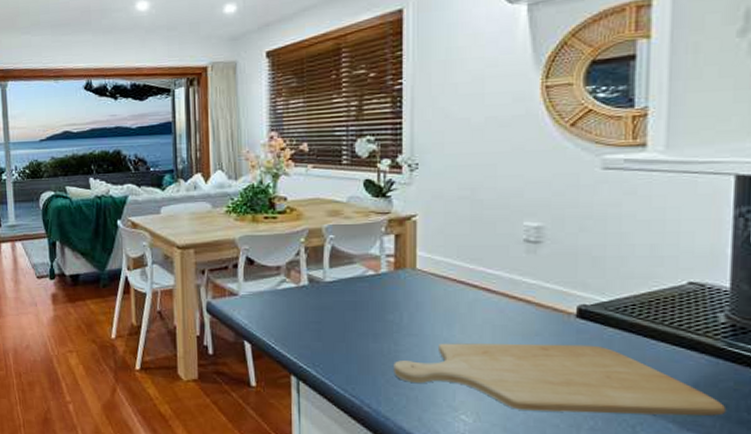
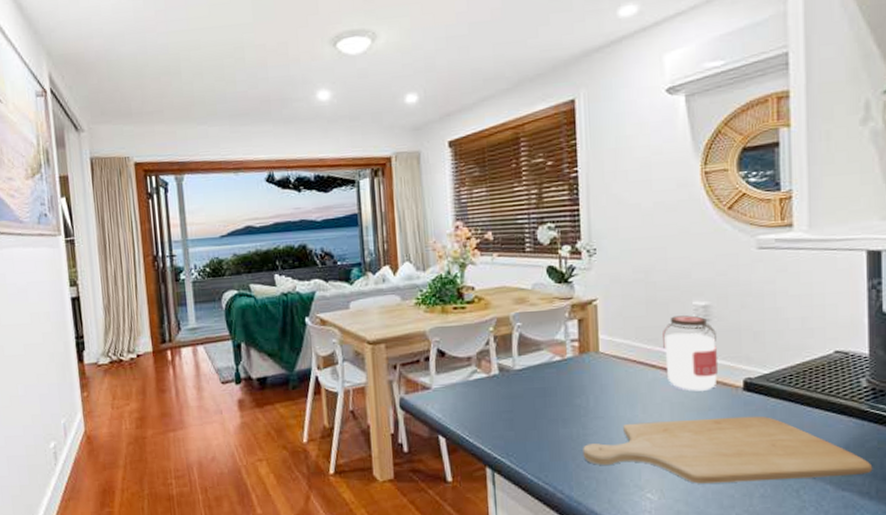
jar: none [488,236,550,315] -> present [663,315,719,391]

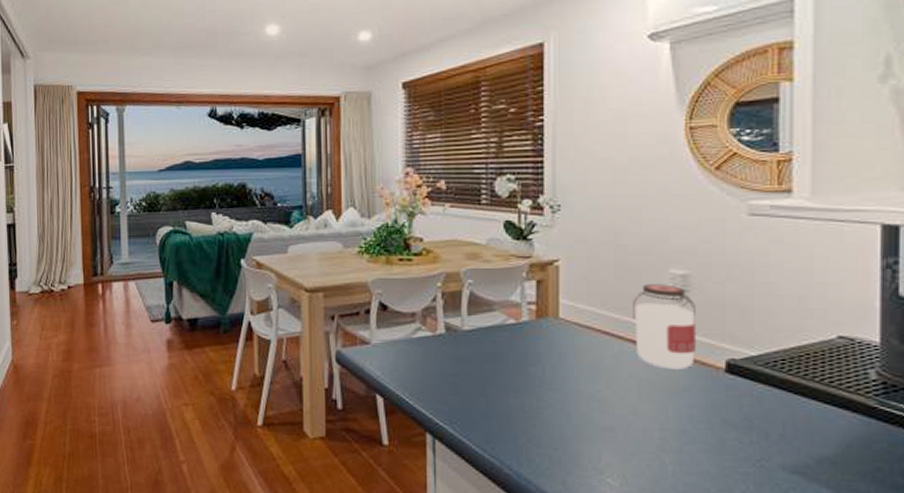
chopping board: present [583,415,873,484] -> none [536,398,881,480]

